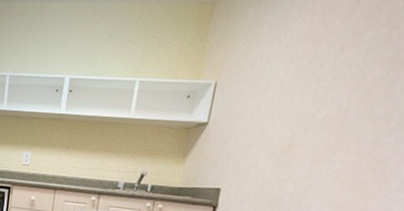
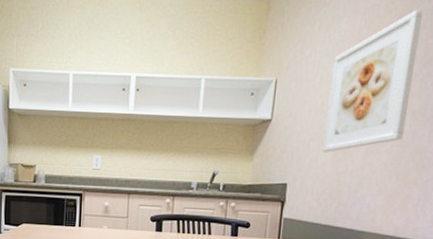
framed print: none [262,9,396,159] -> present [322,10,424,152]

